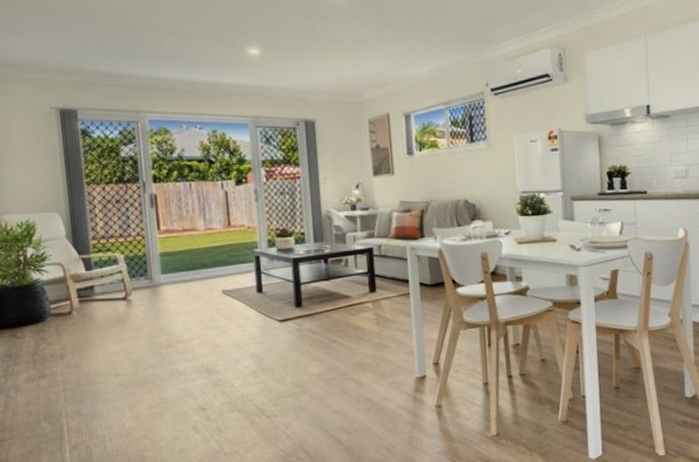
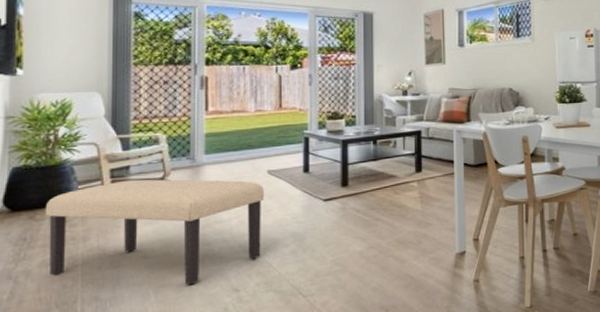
bench: none [24,299,223,403] -> present [44,179,264,286]

